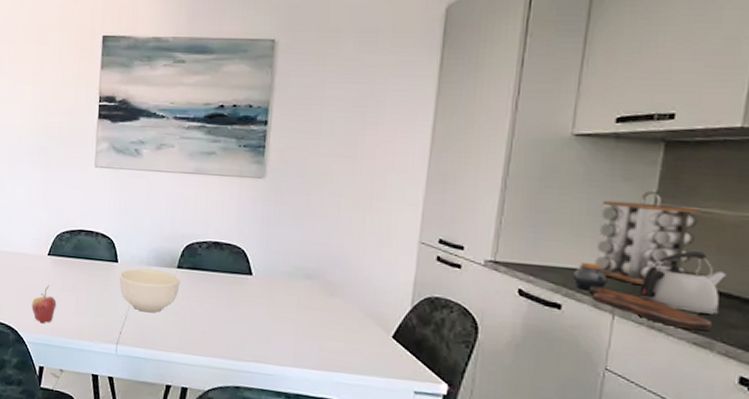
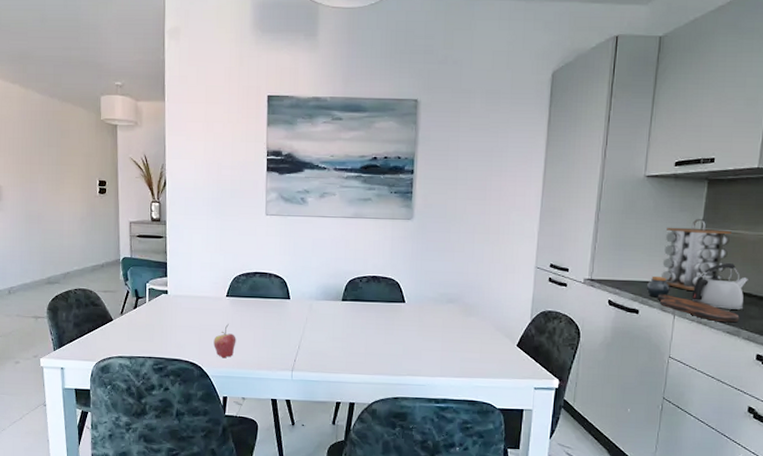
bowl: present [119,268,180,313] -> none [291,303,345,341]

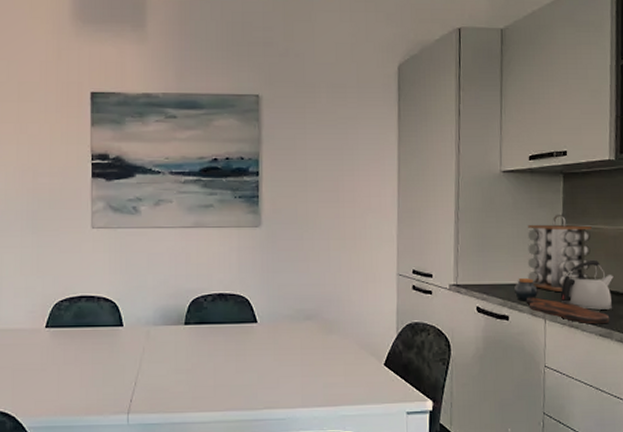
fruit: present [213,323,236,358] -> none [30,360,59,404]

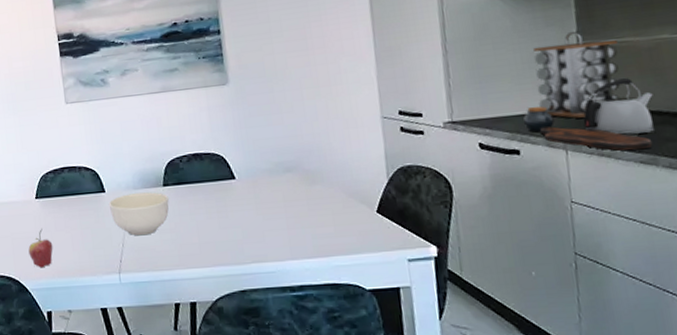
fruit: none [30,360,59,404] -> present [28,228,53,268]
bowl: none [125,330,189,375] -> present [108,192,169,236]

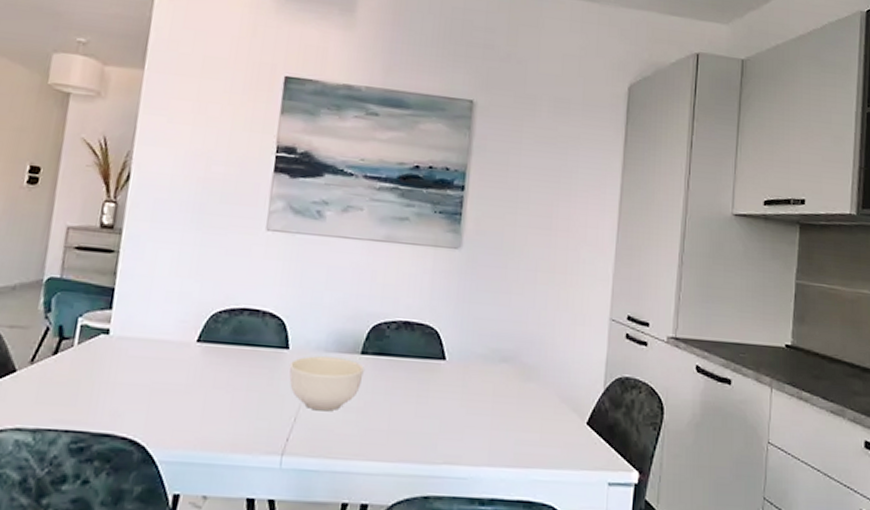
fruit: present [28,228,53,268] -> none [168,381,205,435]
jar: present [523,106,554,133] -> none [740,337,765,365]
spice rack: present [534,31,620,119] -> none [755,268,828,357]
cutting board: present [539,126,653,151] -> none [751,360,843,400]
kettle: present [583,78,656,135] -> none [789,324,849,383]

